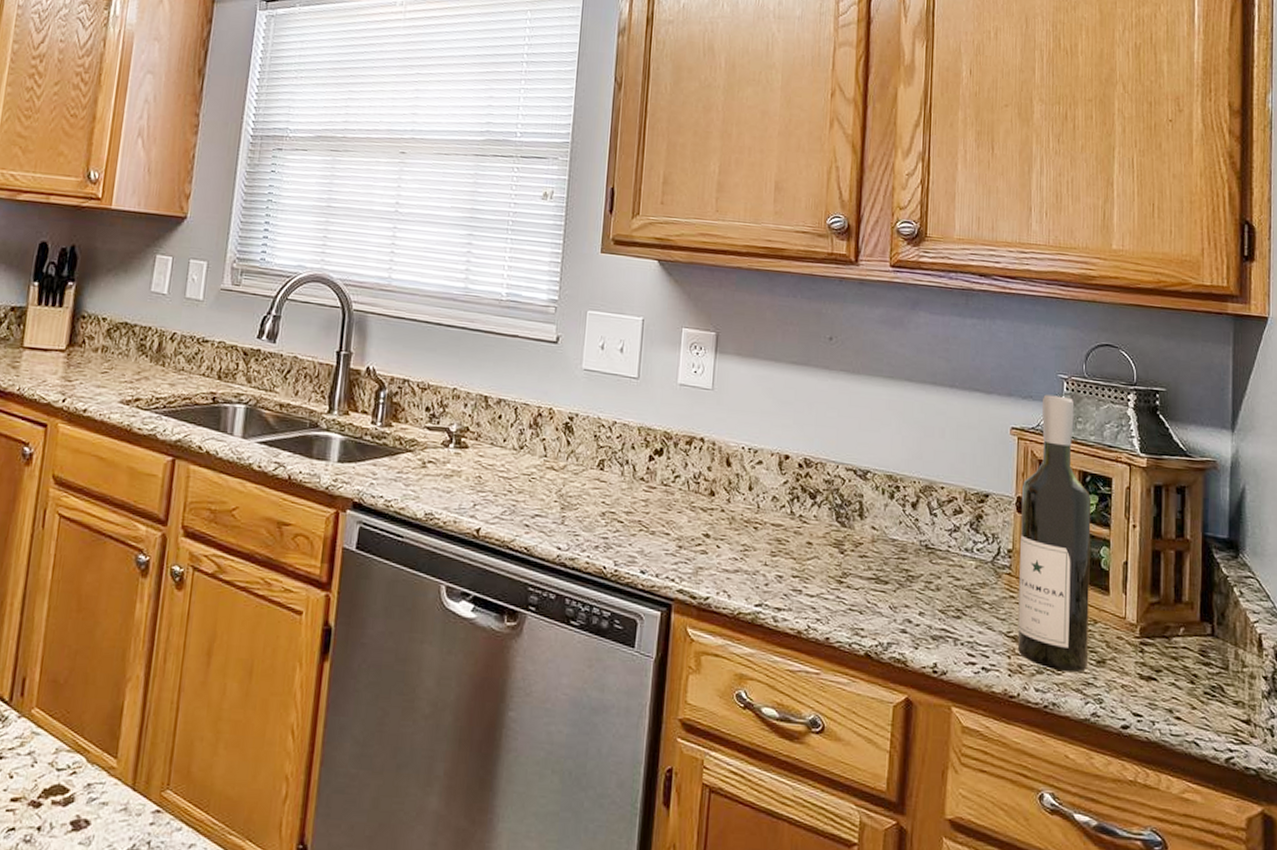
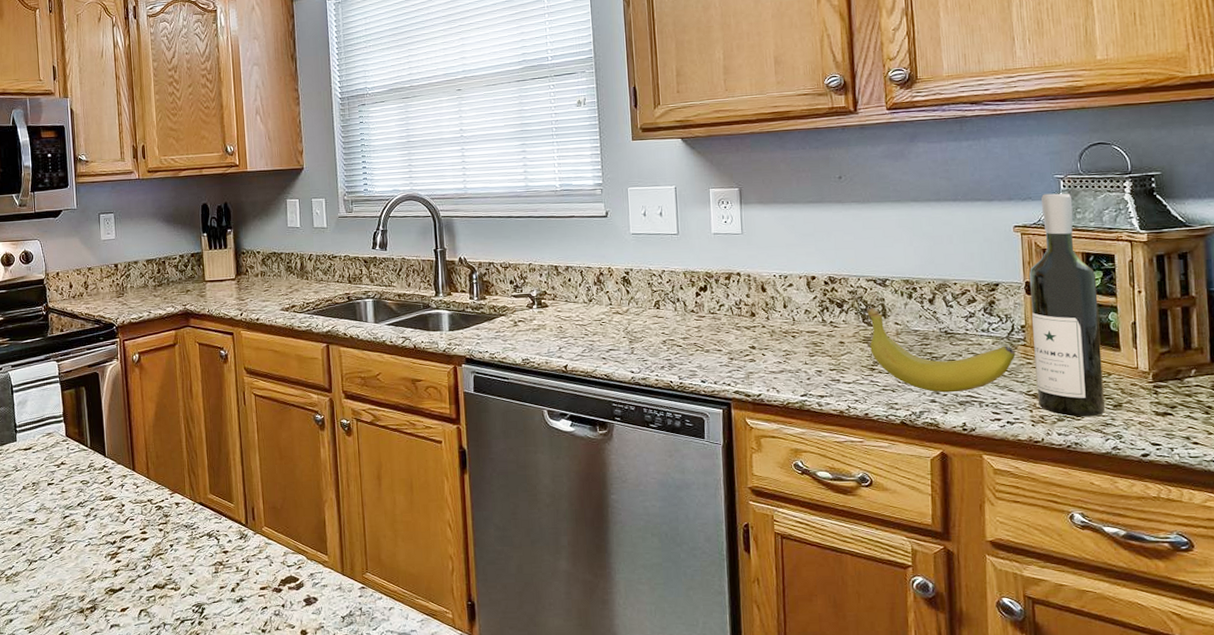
banana: none [841,503,999,624] -> present [867,307,1016,393]

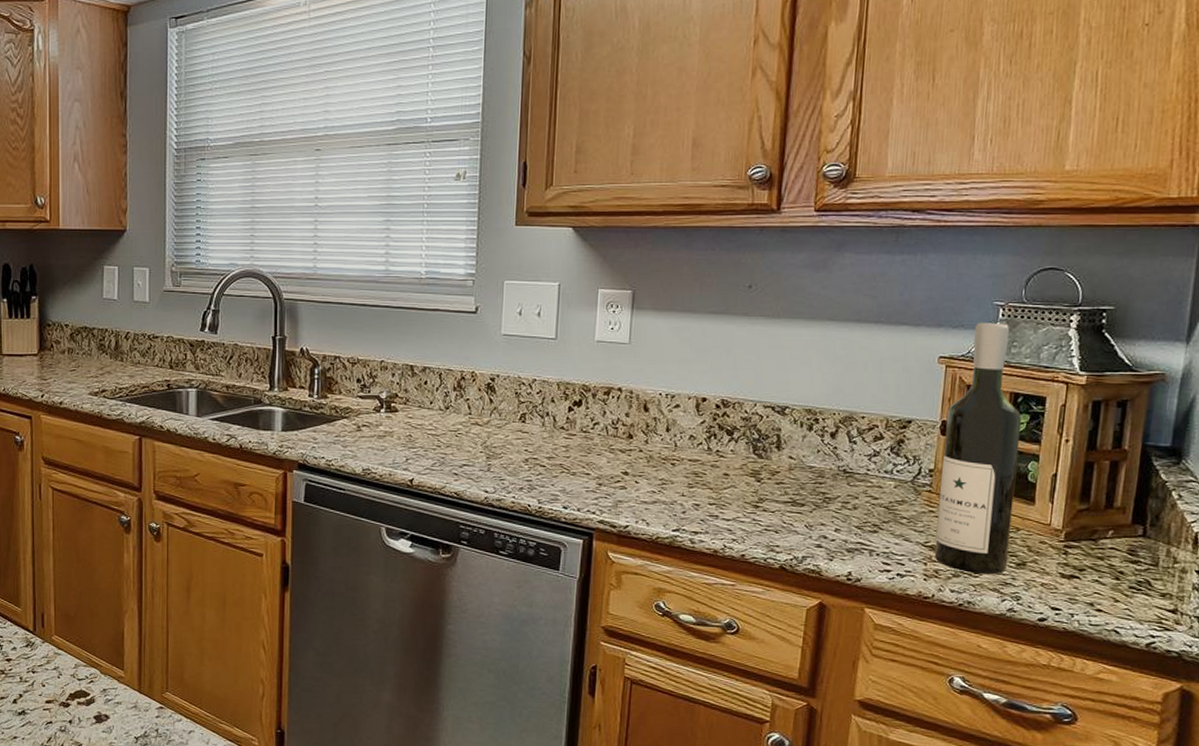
banana: present [867,307,1016,393] -> none [757,437,919,538]

